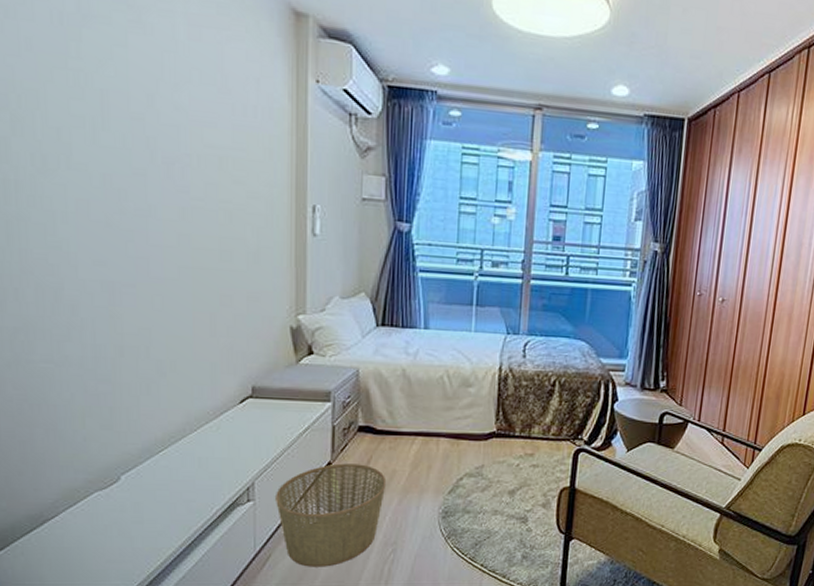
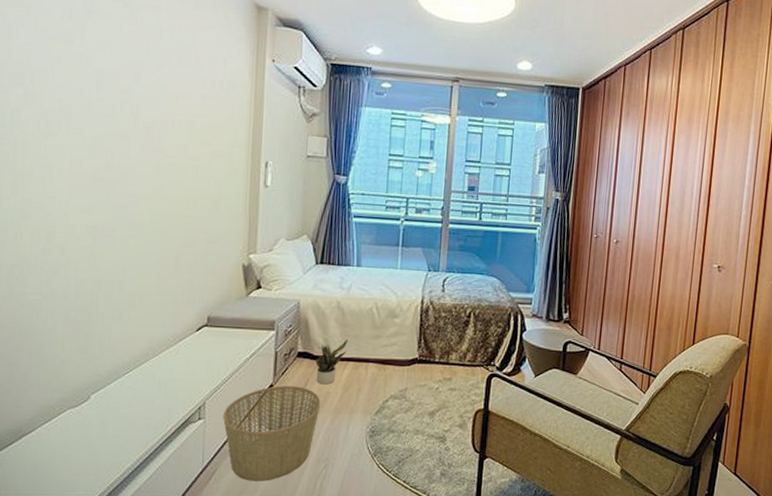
potted plant: none [379,412,415,462] -> present [315,340,347,385]

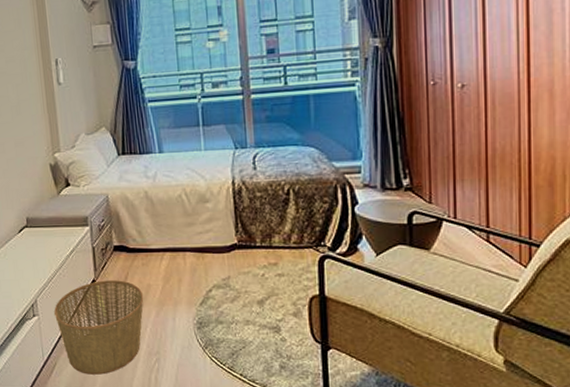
potted plant: present [315,340,347,385] -> none [132,230,162,277]

